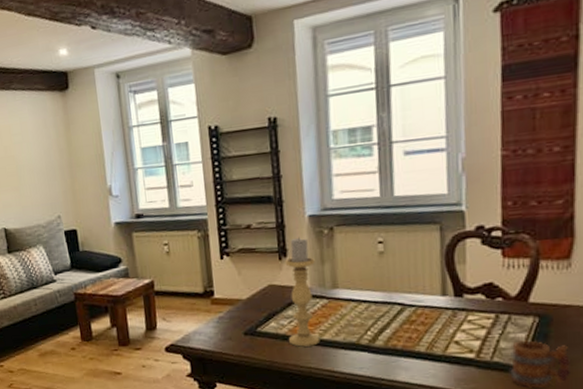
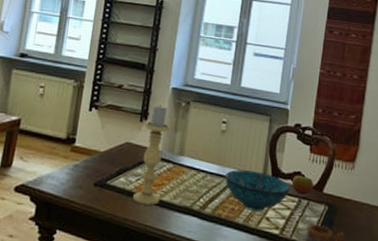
decorative bowl: none [392,291,481,336] -> present [224,169,290,211]
apple: none [482,285,514,309] -> present [291,174,314,195]

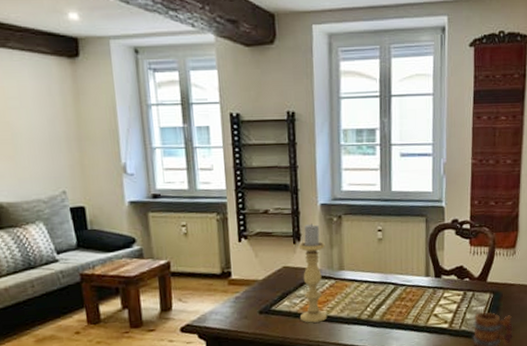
decorative bowl: present [224,169,290,211] -> none [388,272,454,311]
apple: present [291,174,314,195] -> none [455,268,477,288]

